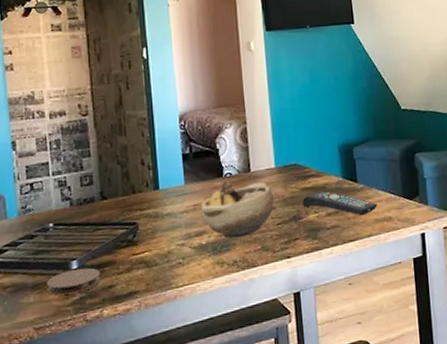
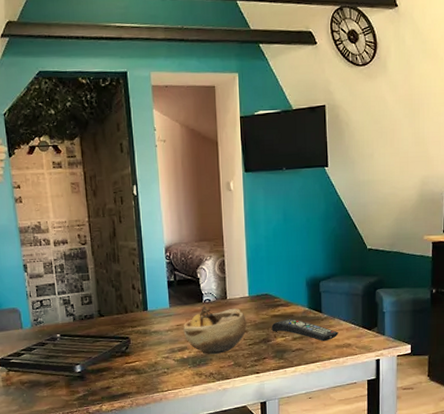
coaster: present [47,267,101,295] -> none [56,371,100,392]

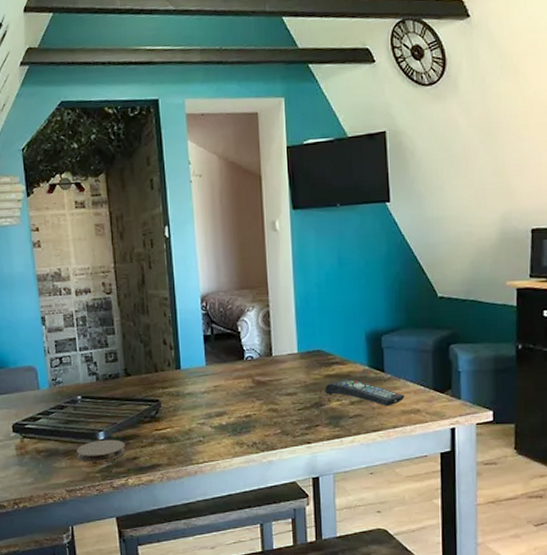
coaster: none [56,371,100,392] -> present [77,439,126,463]
bowl: present [183,306,247,355] -> none [221,364,296,421]

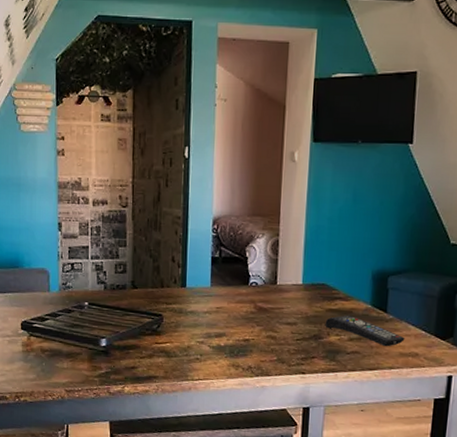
coaster: present [77,439,126,463] -> none [79,346,126,368]

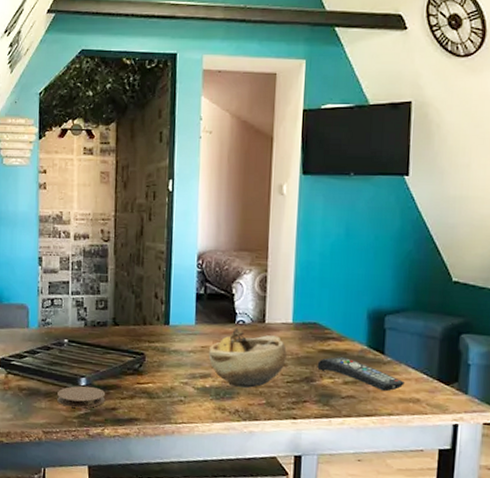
coaster: none [79,346,126,368] -> present [57,385,106,408]
bowl: none [223,289,297,346] -> present [208,327,287,389]

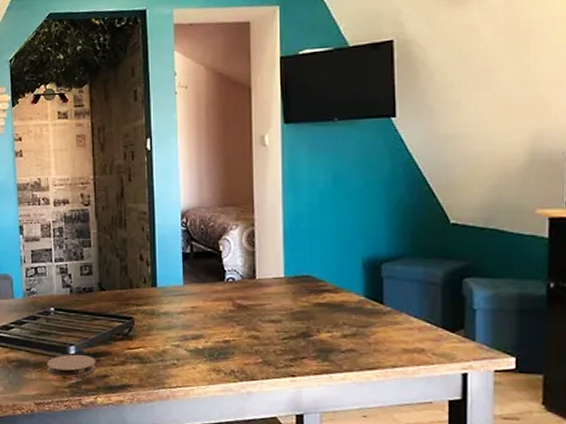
bowl: present [208,327,287,389] -> none [199,285,280,348]
remote control: present [317,356,405,392] -> none [313,308,407,343]

